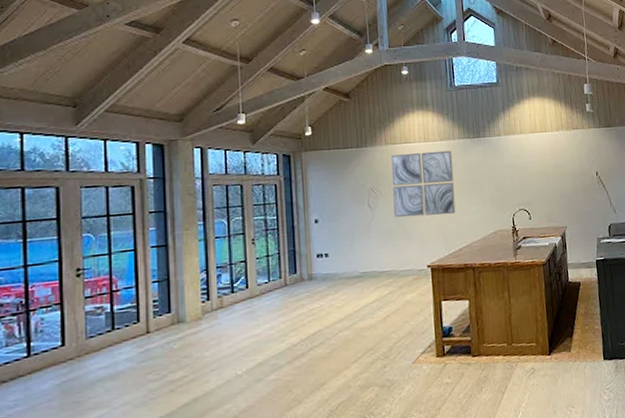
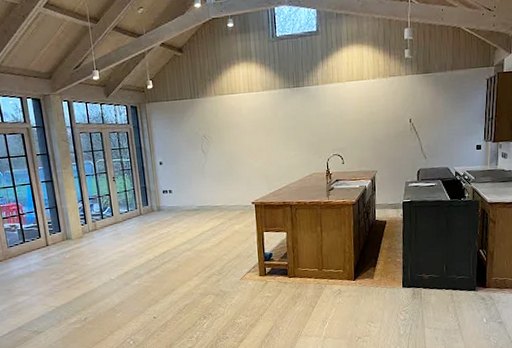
wall art: present [390,150,456,218] -> none [219,99,276,161]

